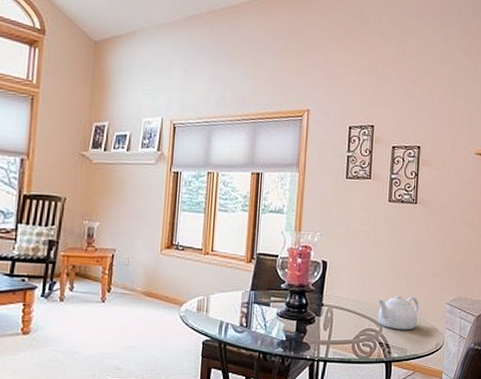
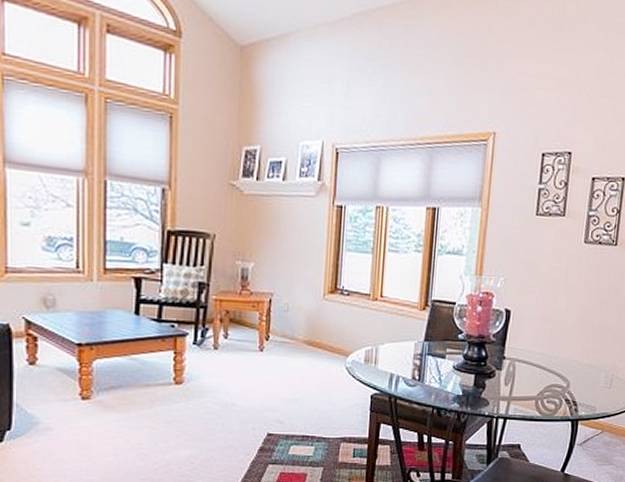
teapot: present [377,295,419,330] -> none [565,348,613,387]

